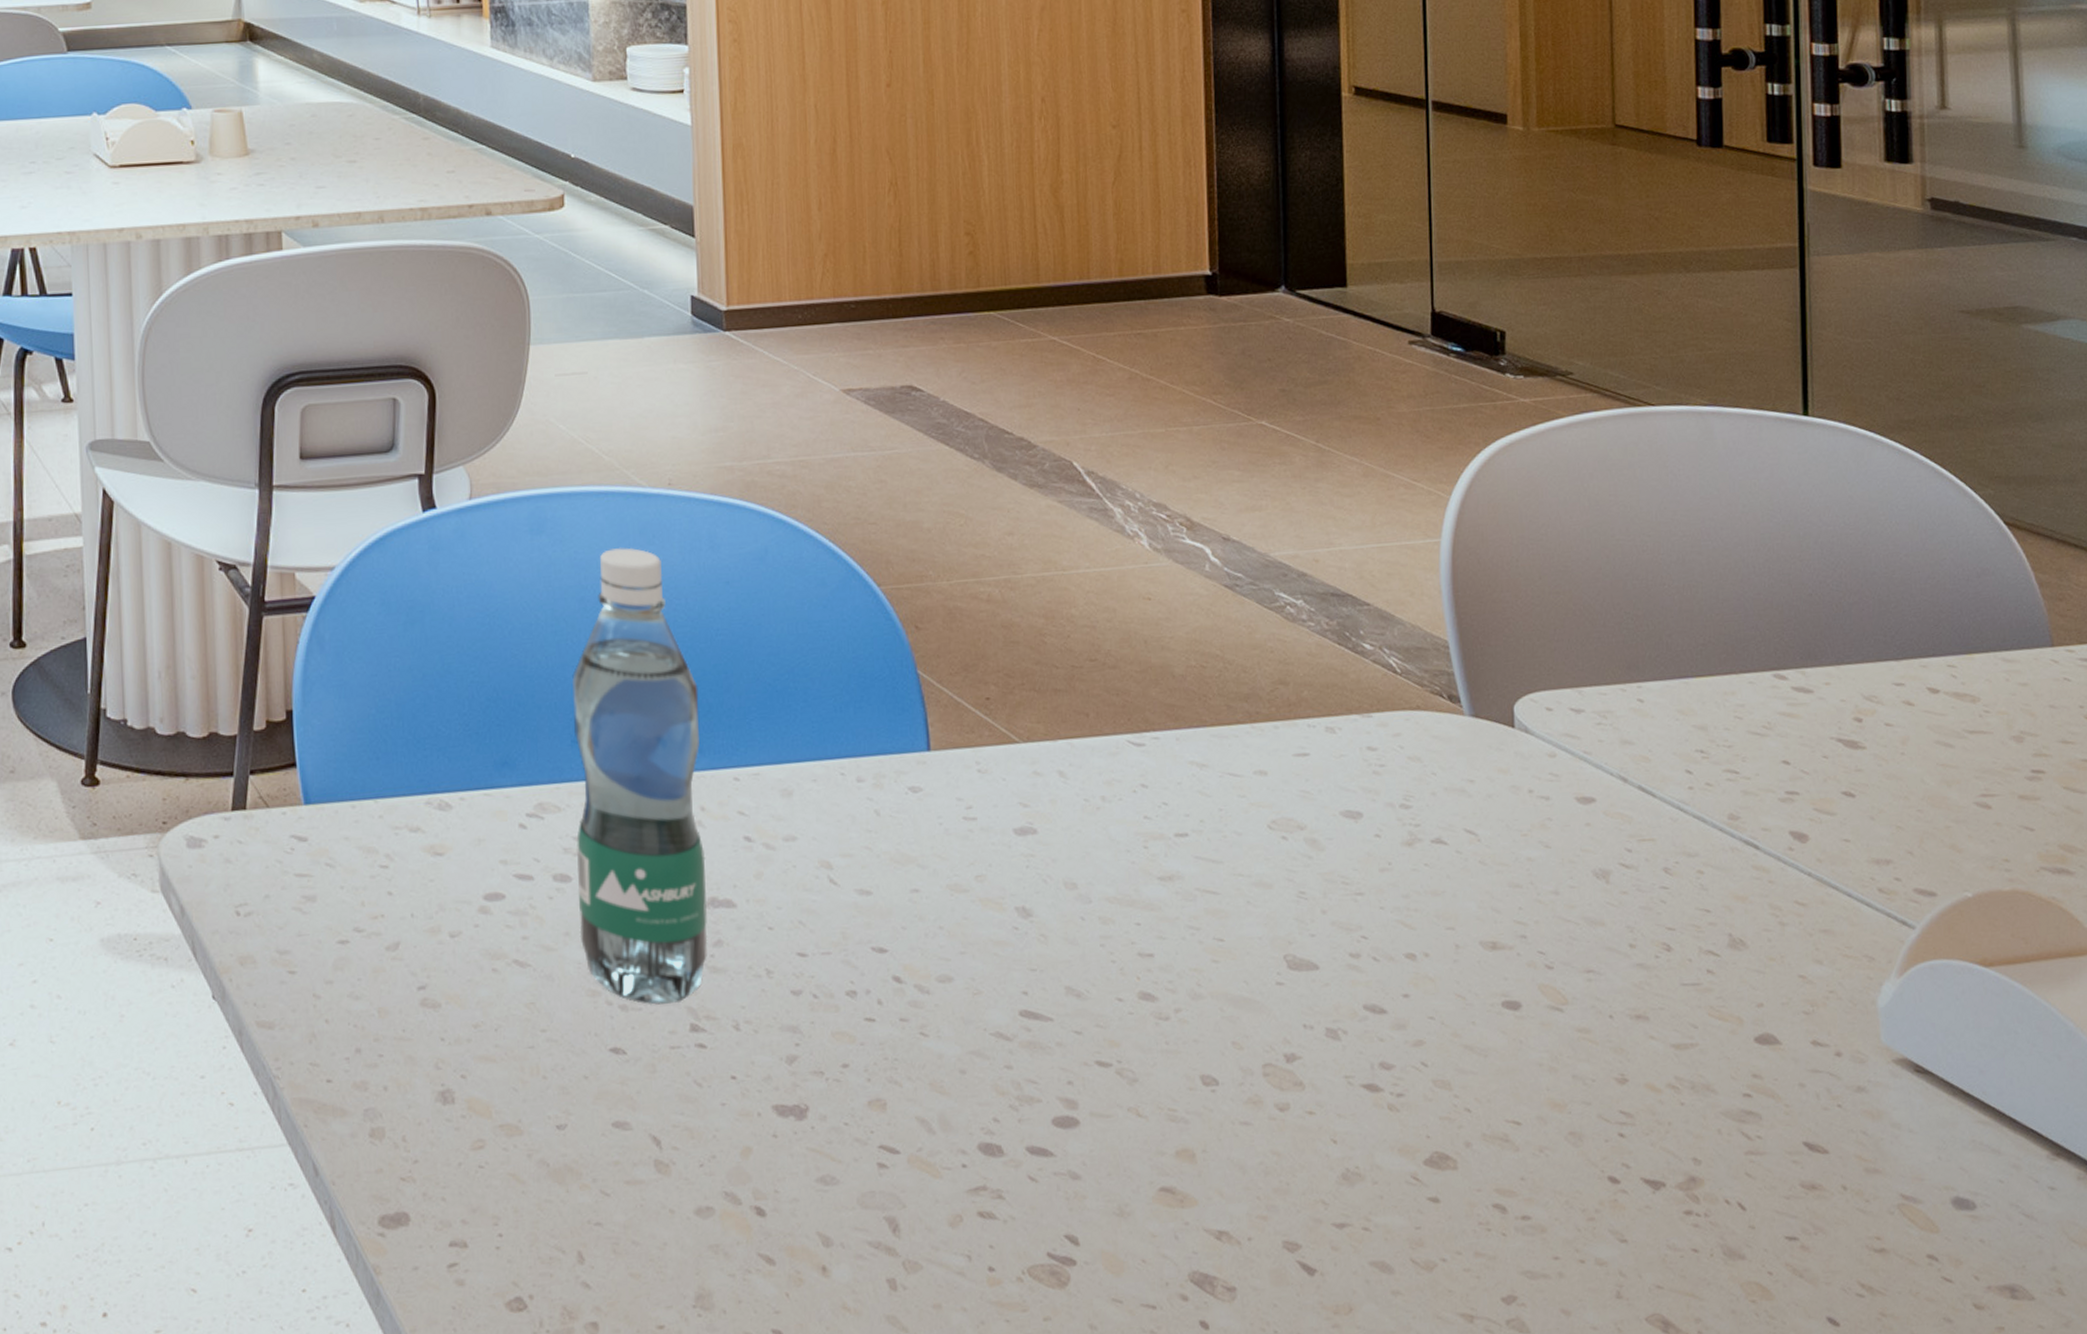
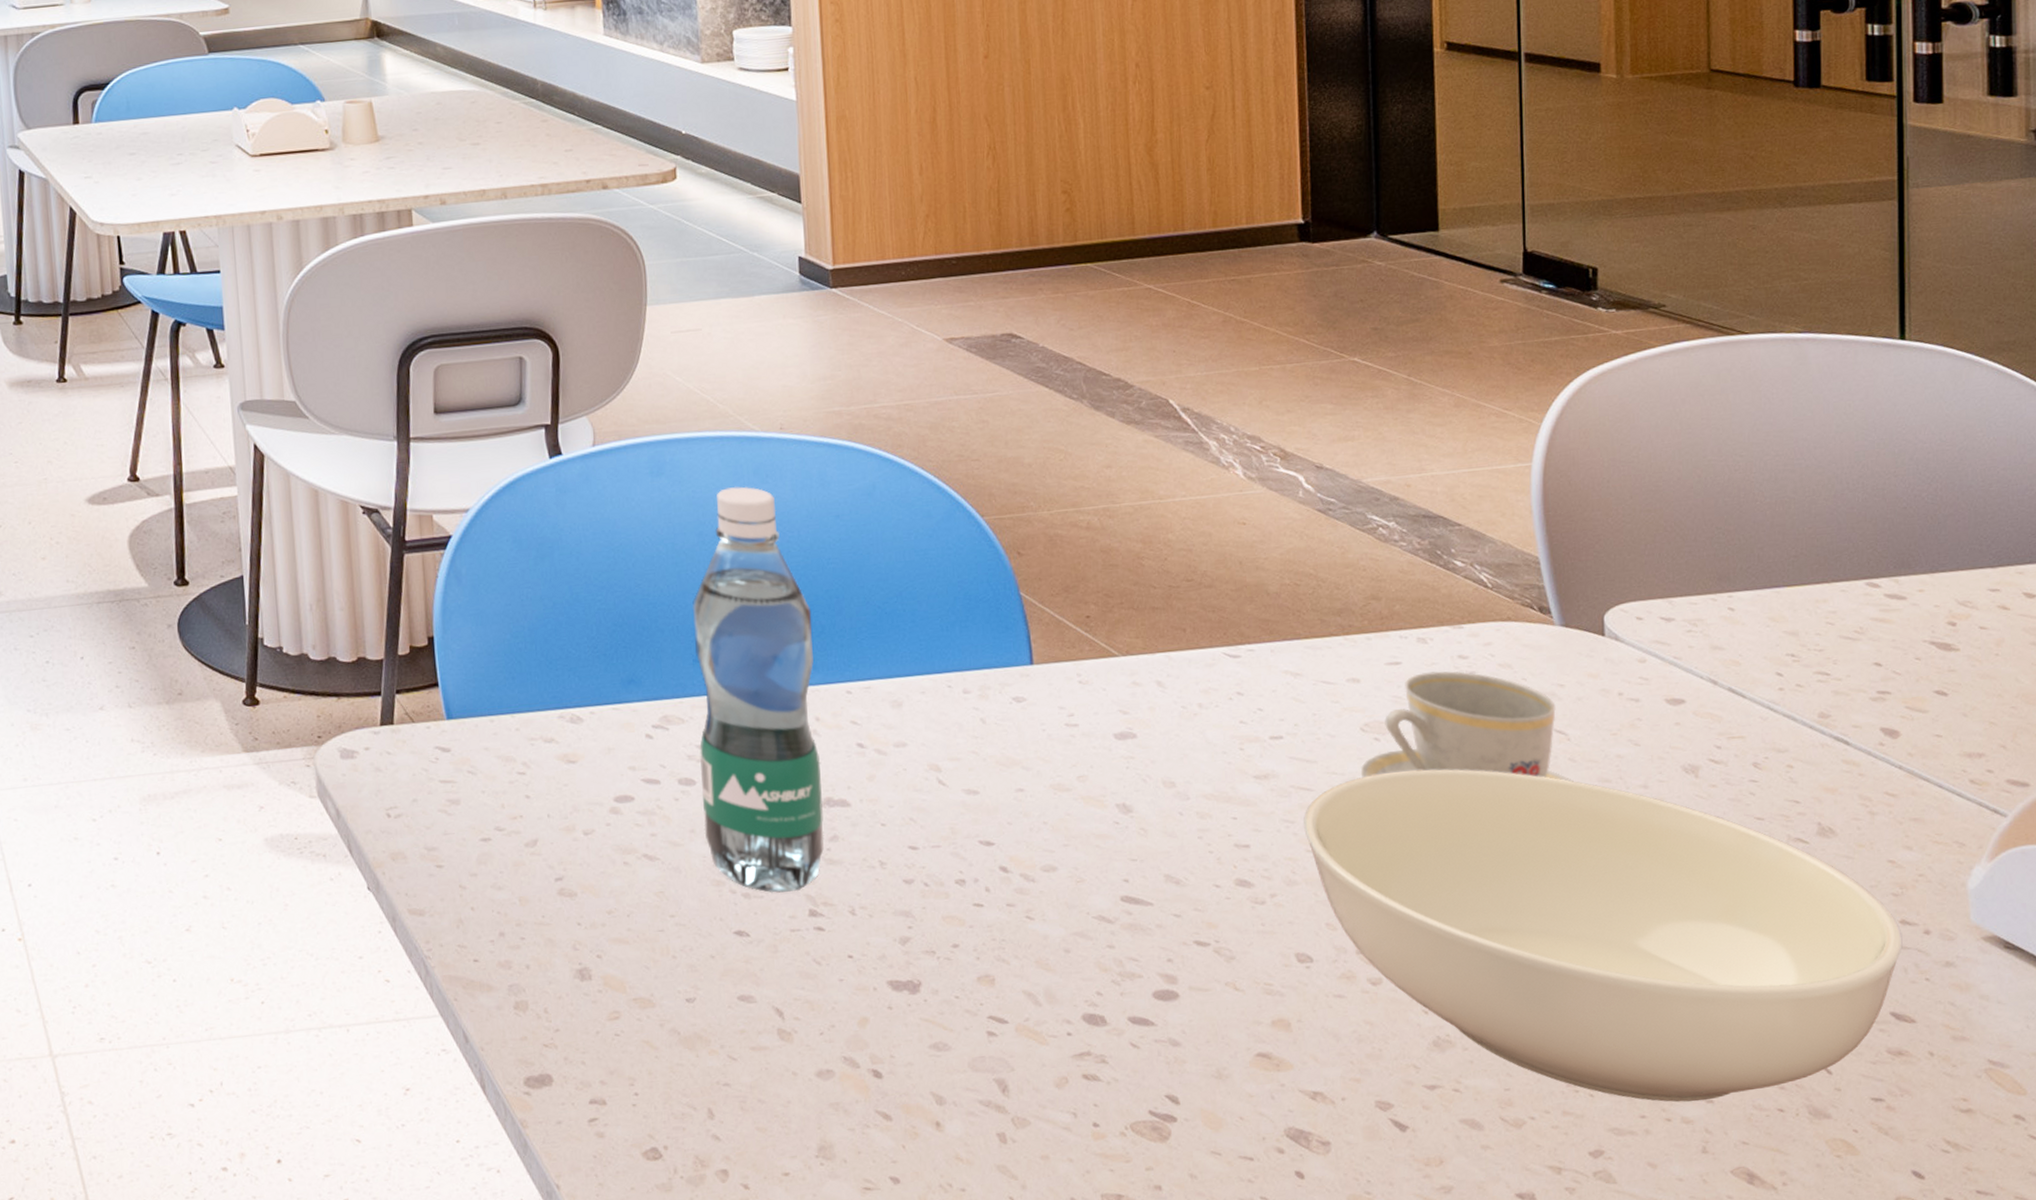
bowl: none [1209,871,1814,1242] -> present [1303,769,1903,1102]
teacup: none [1267,764,1484,888] -> present [1360,671,1574,782]

